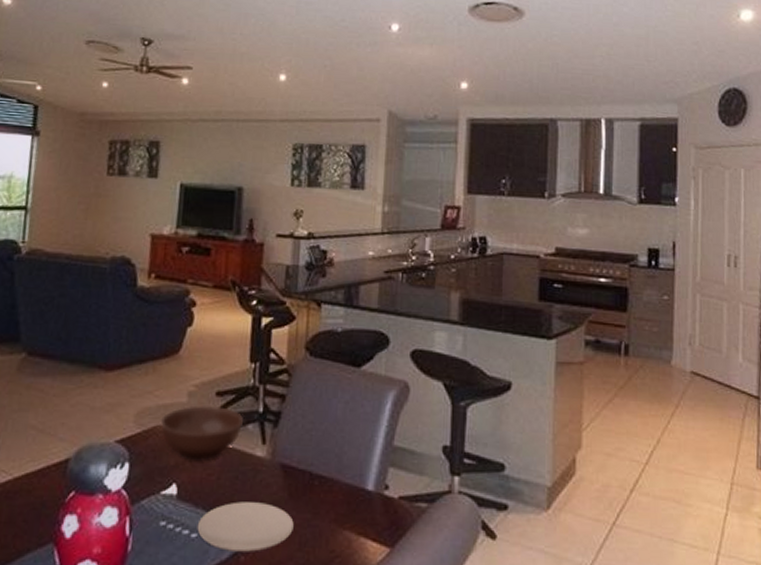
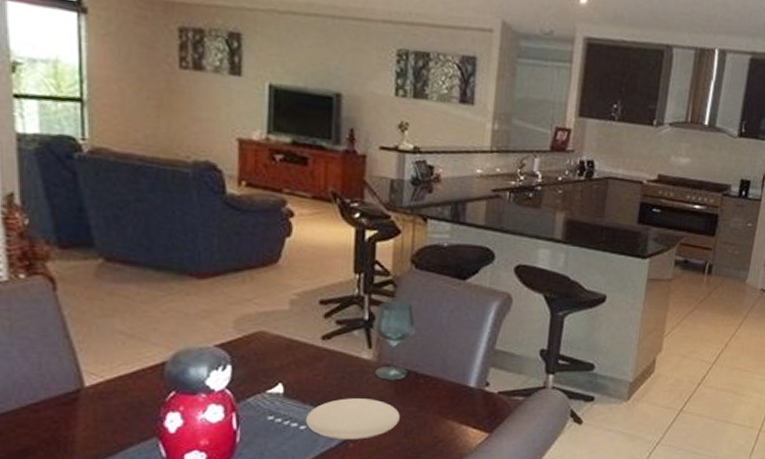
bowl: present [161,405,244,459] -> none [263,313,350,361]
wine glass: none [266,391,311,482] -> present [372,301,416,381]

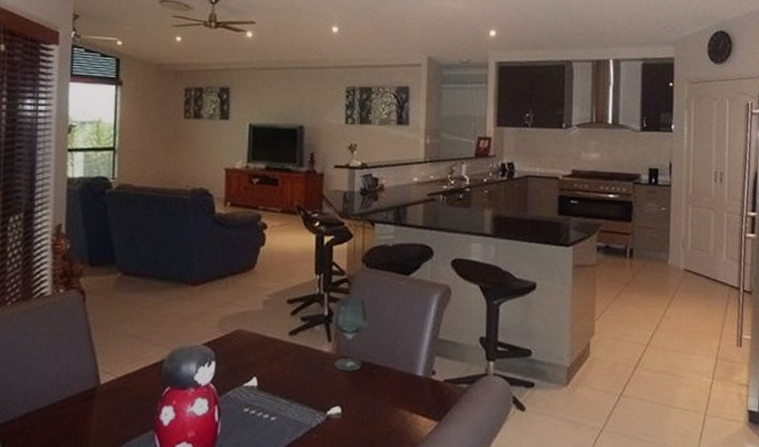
plate: present [305,398,400,440] -> none [275,389,357,430]

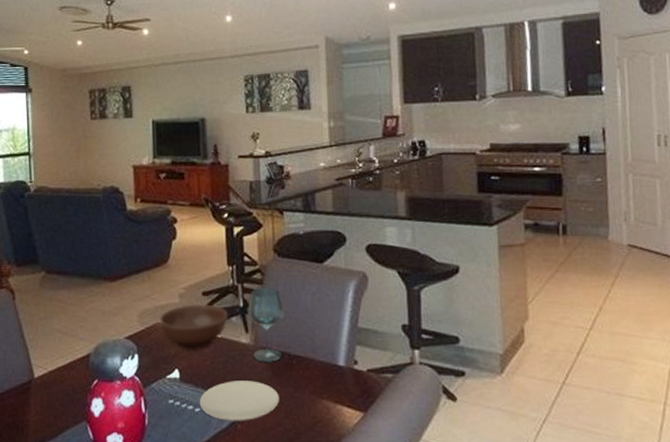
bowl: none [241,312,312,356] -> present [160,304,228,348]
plate: none [275,389,357,430] -> present [199,381,279,421]

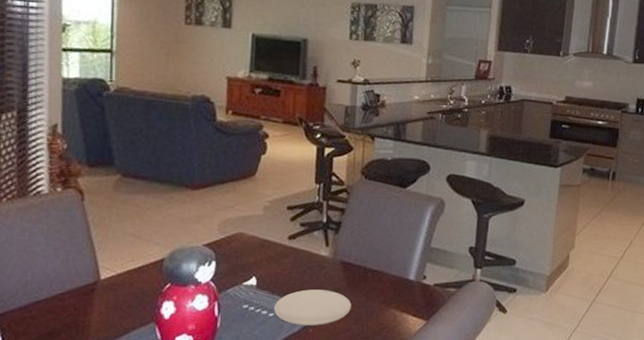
bowl: present [160,304,228,348] -> none [241,217,311,258]
wine glass: present [247,288,285,362] -> none [329,206,365,274]

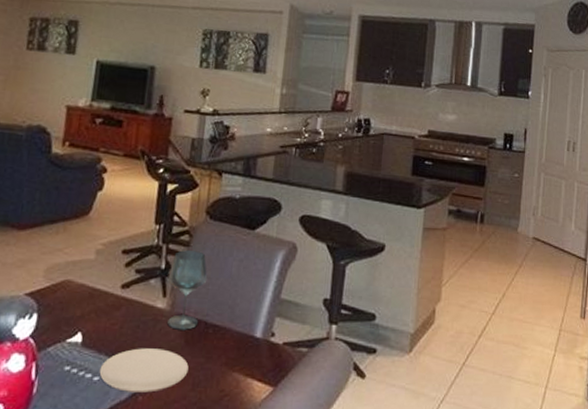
wine glass: none [329,206,365,274] -> present [167,250,208,330]

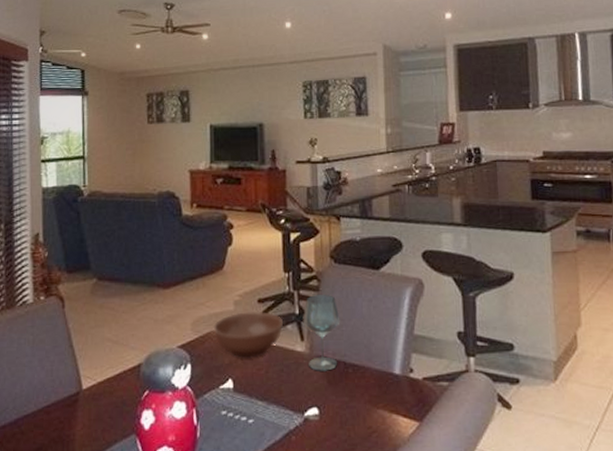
bowl: none [69,262,147,310] -> present [214,312,284,357]
plate: present [99,348,189,393] -> none [253,390,334,433]

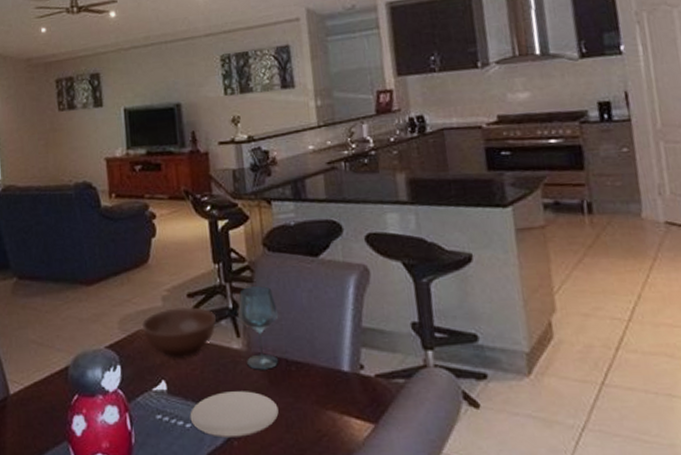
plate: none [253,390,334,433] -> present [189,391,279,438]

